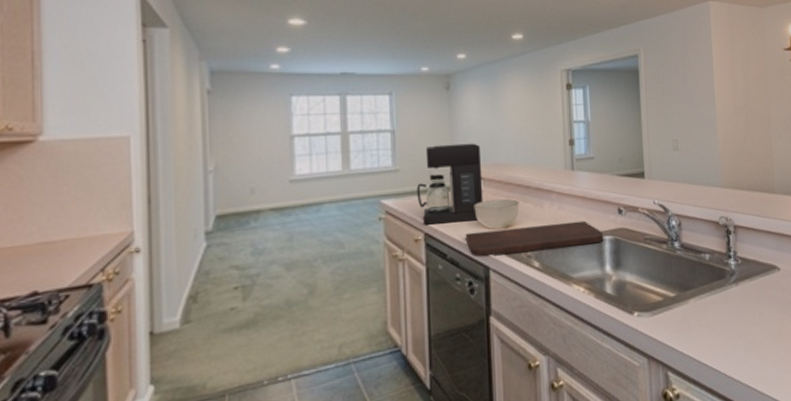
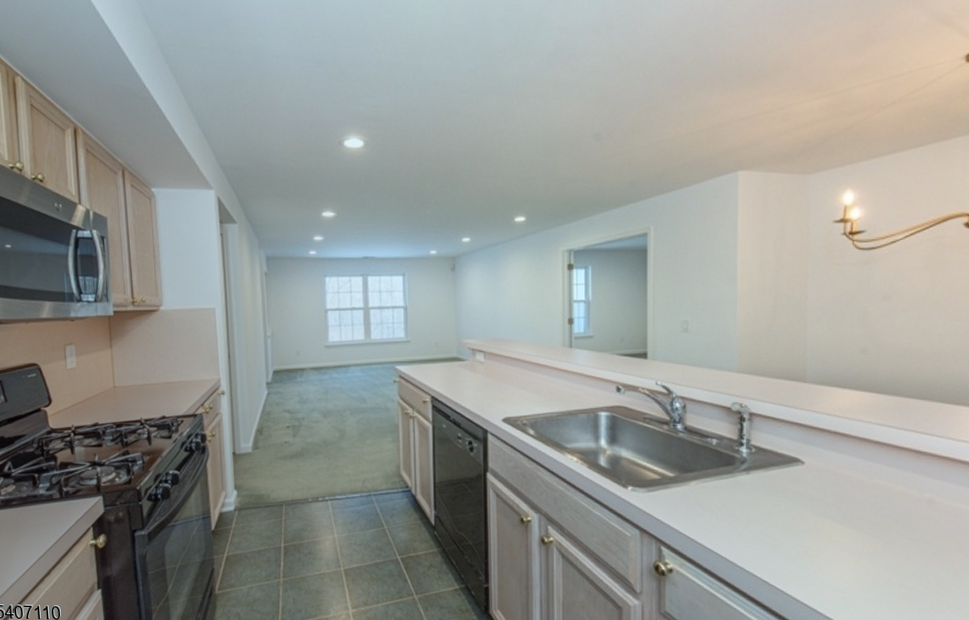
coffee maker: present [416,143,484,226] -> none [425,319,484,391]
cutting board: present [465,220,604,258] -> none [466,396,600,421]
bowl: present [474,198,520,230] -> none [475,371,517,398]

